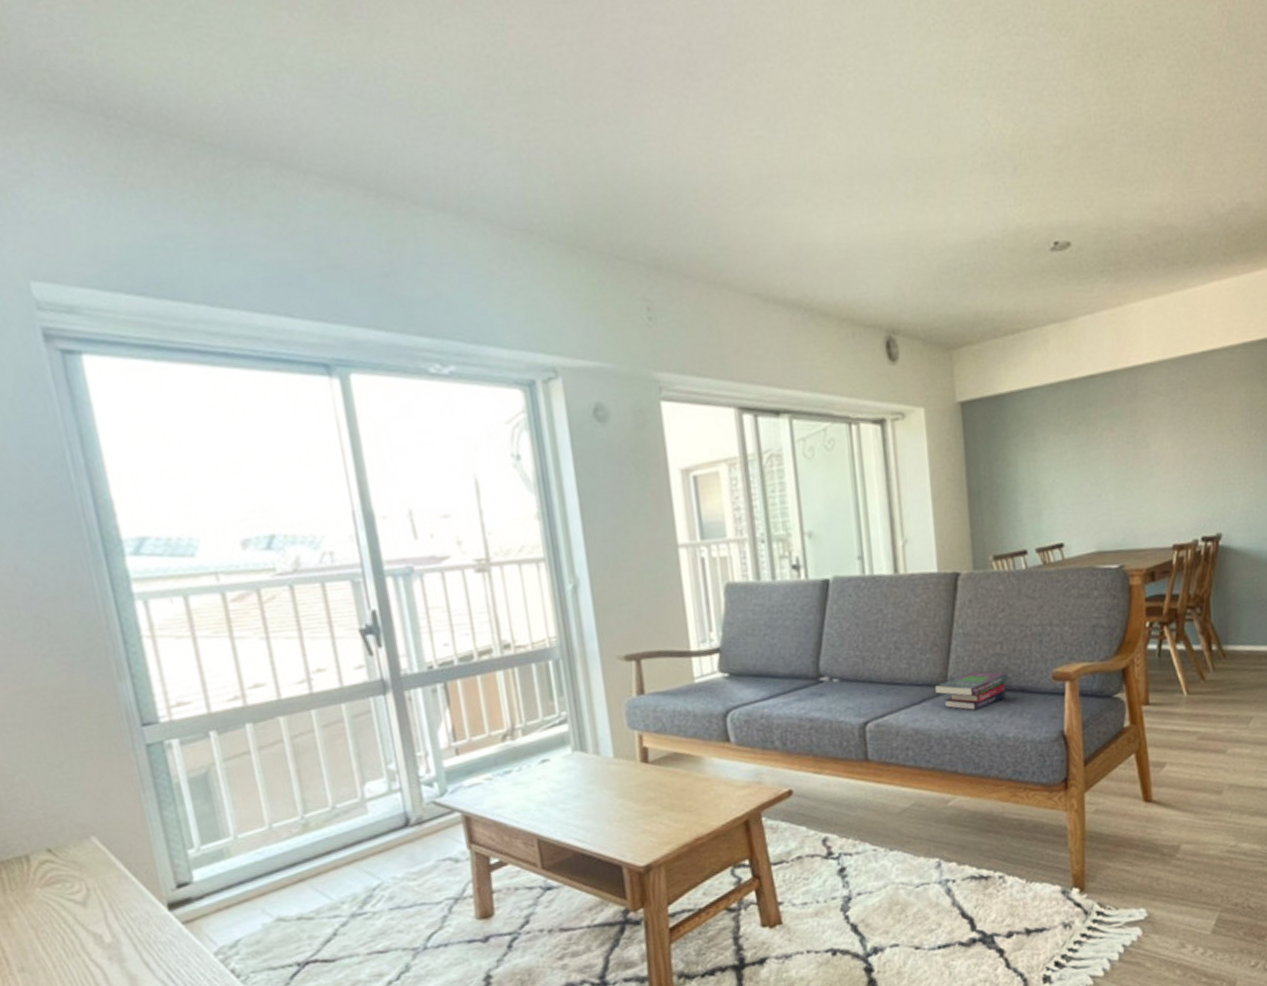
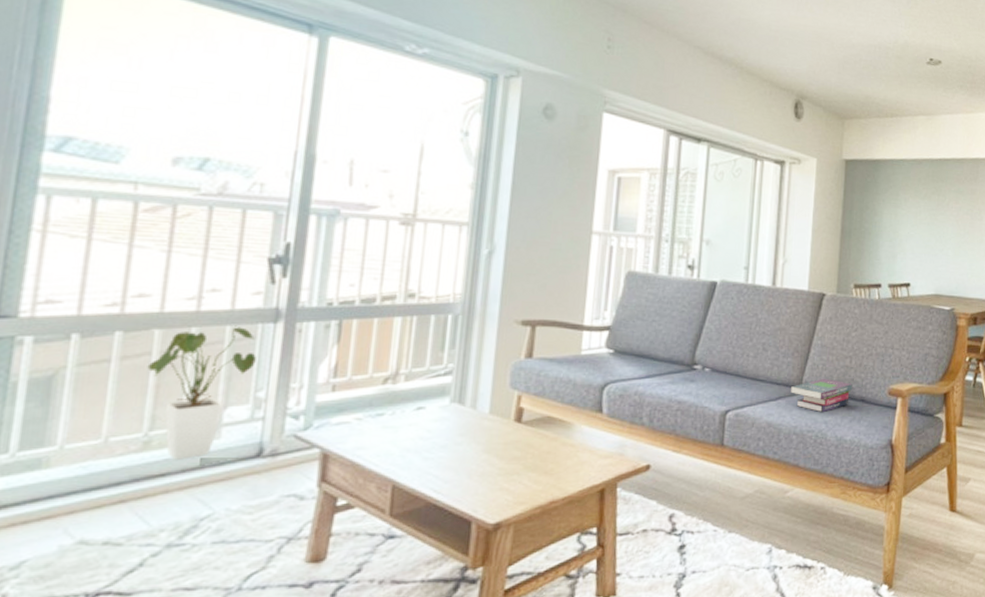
house plant: none [283,702,378,838] -> present [147,325,256,460]

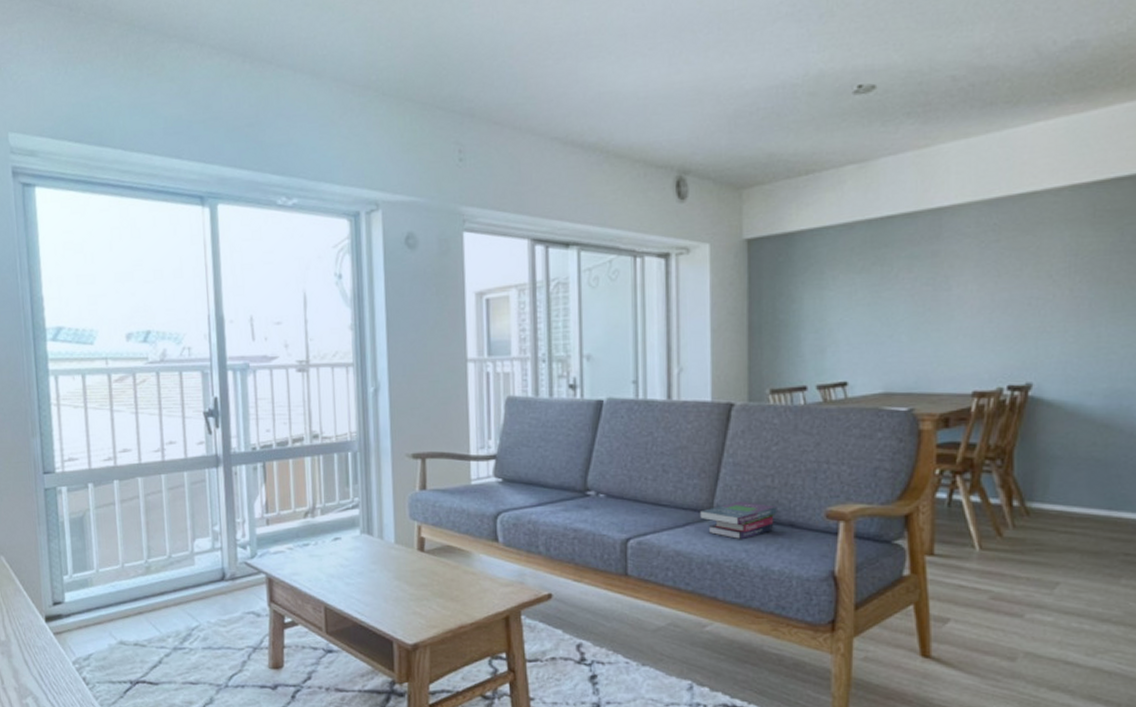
house plant: present [147,325,256,460] -> none [138,471,209,582]

